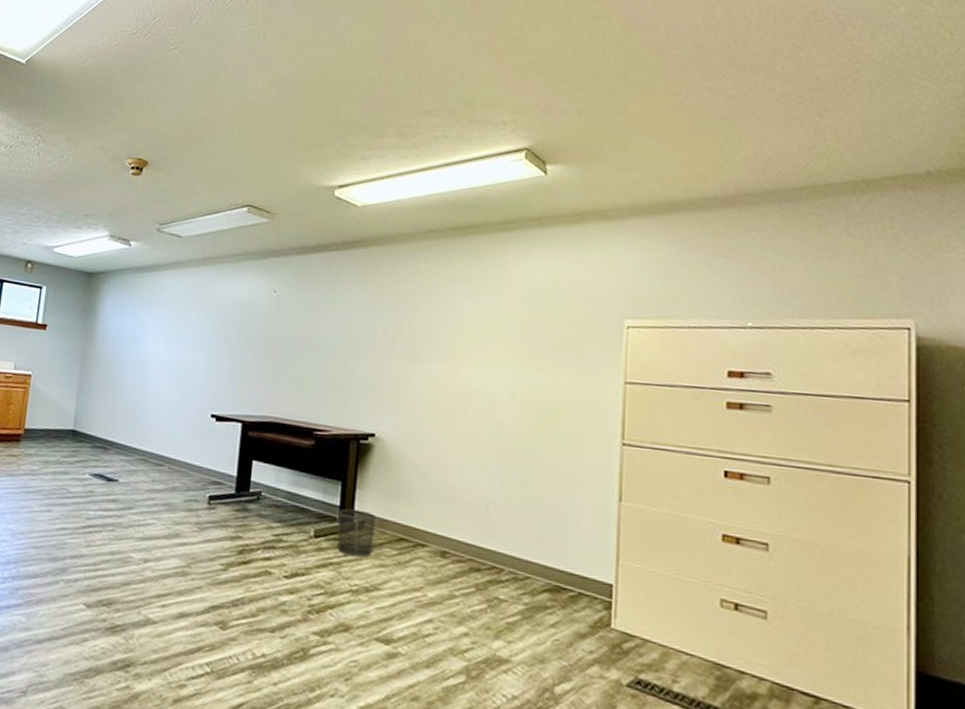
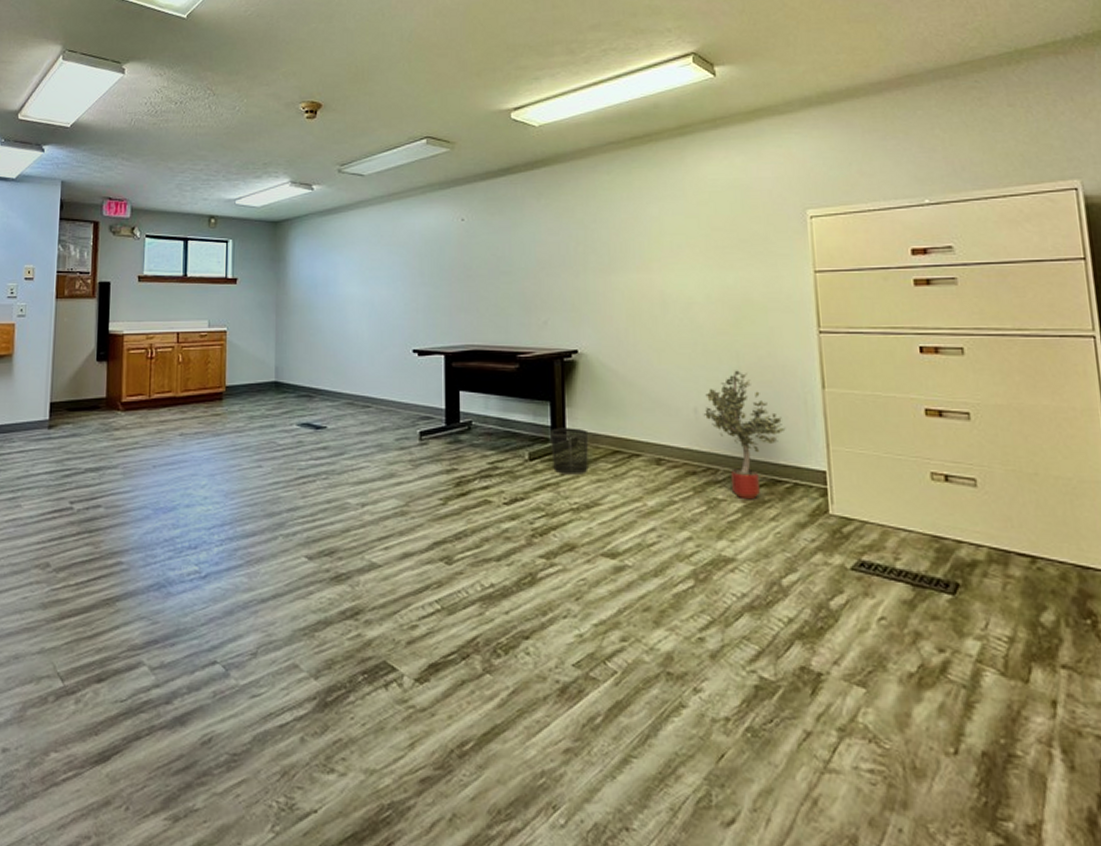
potted tree: none [494,472,577,604] -> present [703,370,786,500]

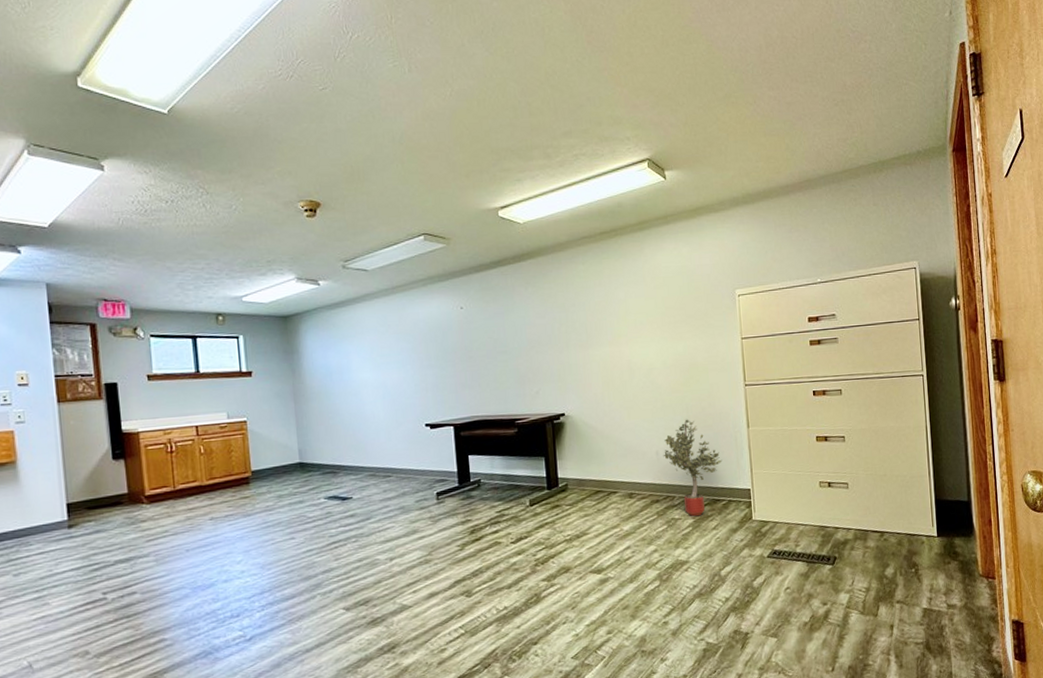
waste bin: present [551,428,589,476] -> none [546,476,577,515]

